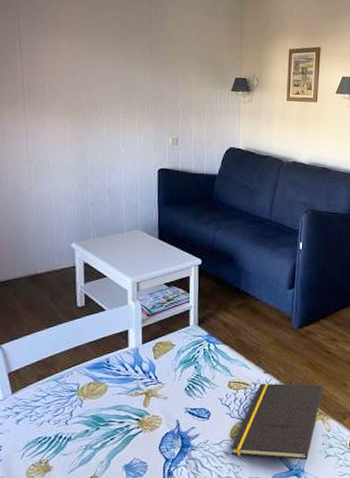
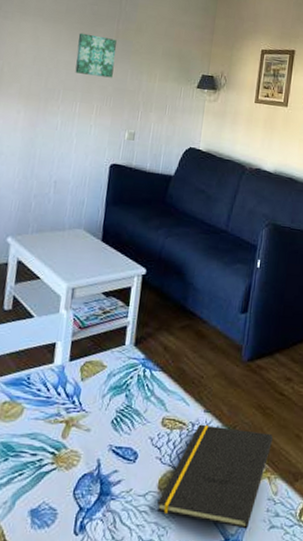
wall art: none [113,45,151,88] -> present [75,33,117,78]

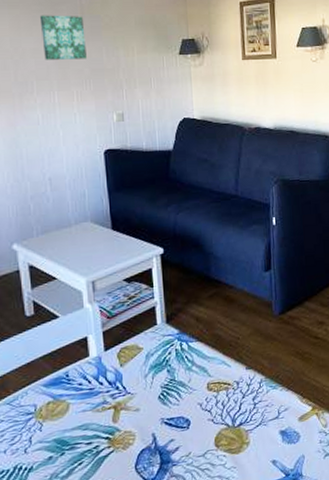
notepad: present [157,424,273,529] -> none [217,375,315,467]

